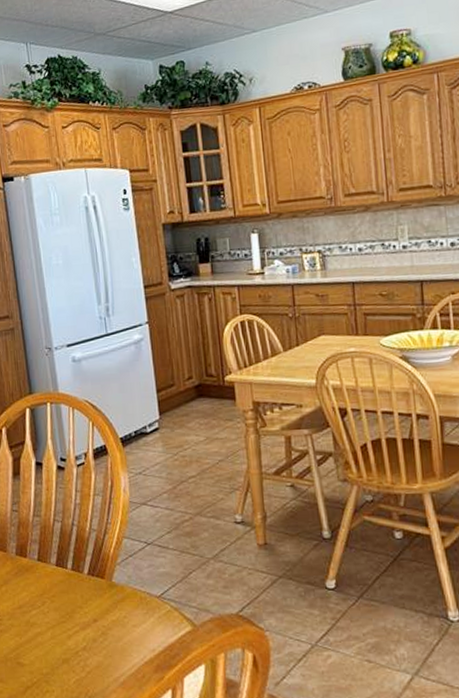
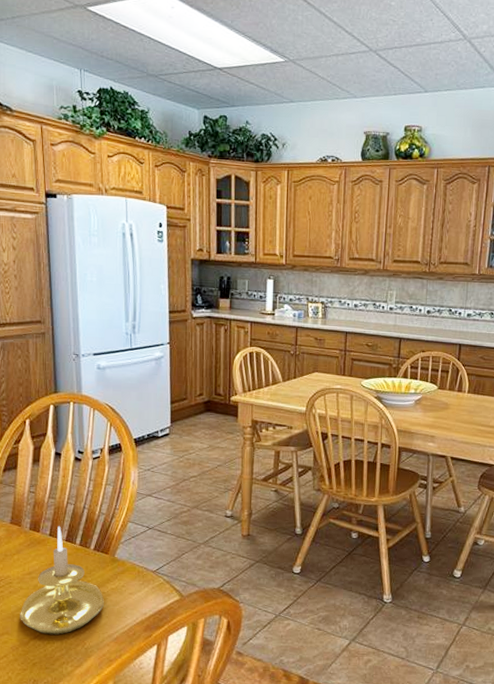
candle holder: none [13,548,106,681] -> present [20,526,105,635]

